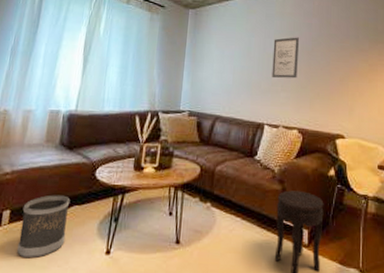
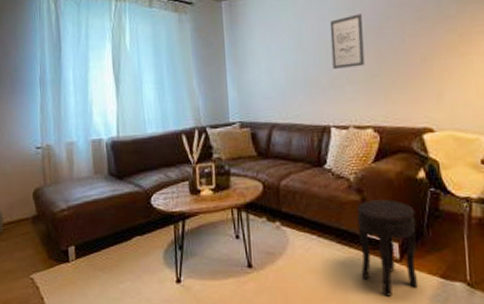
wastebasket: present [17,195,71,259] -> none [86,227,134,292]

